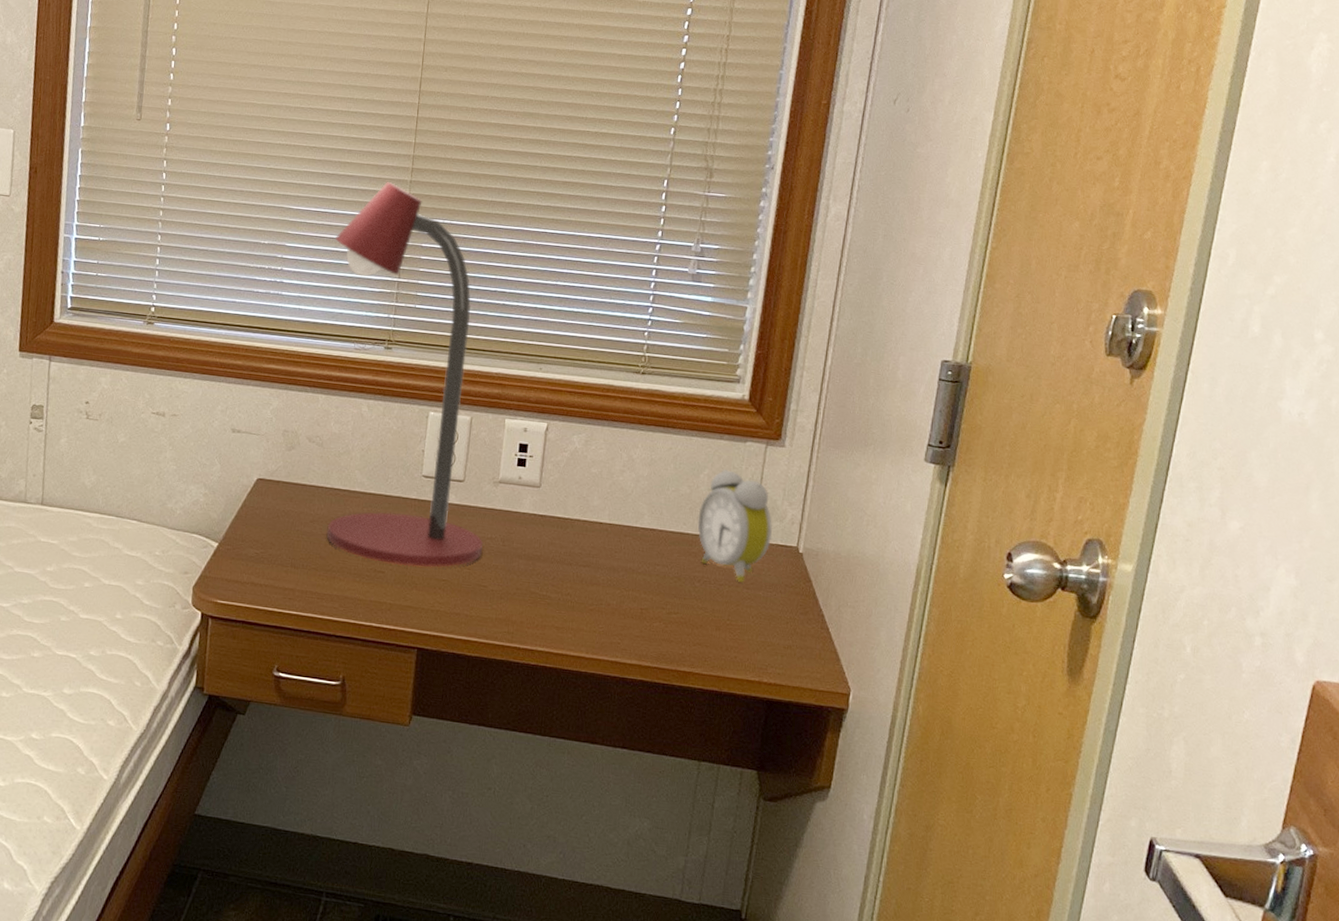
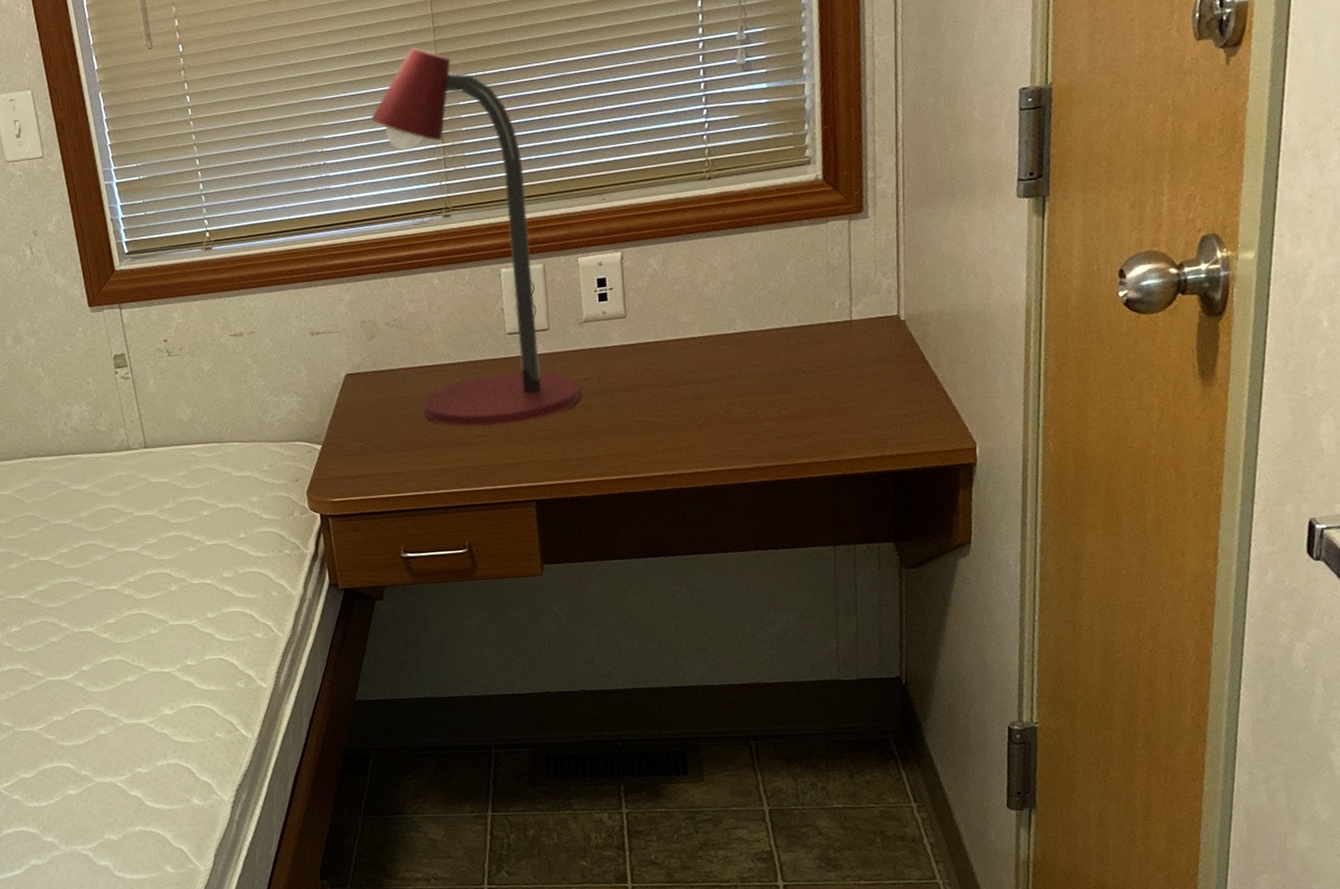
alarm clock: present [697,469,773,582] -> none [790,254,871,364]

